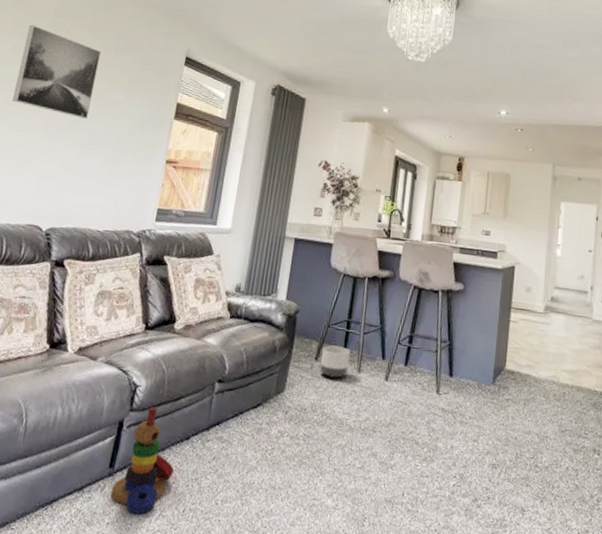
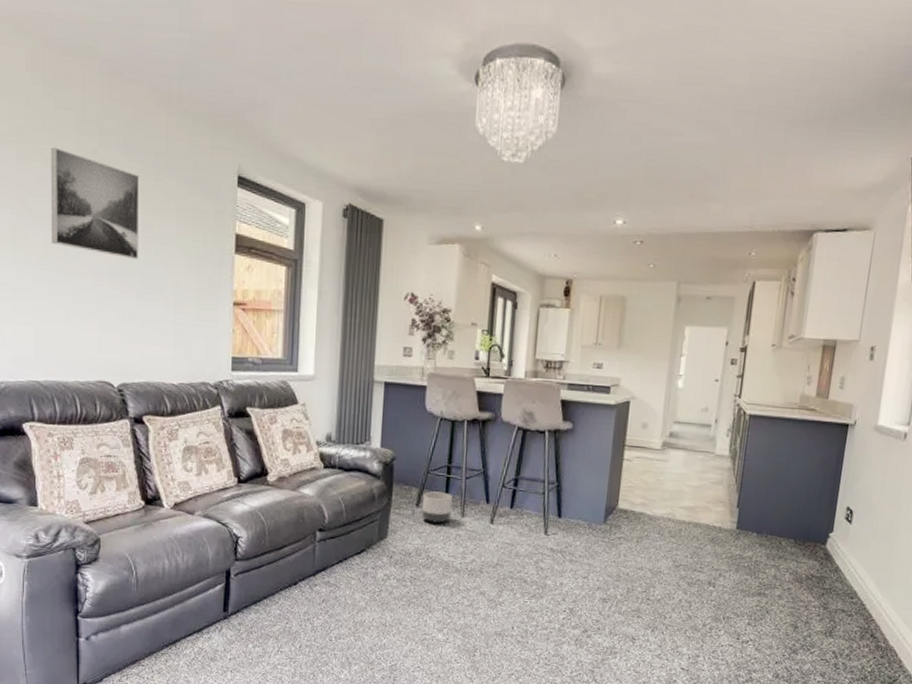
stacking toy: present [111,406,175,515] -> none [229,556,287,651]

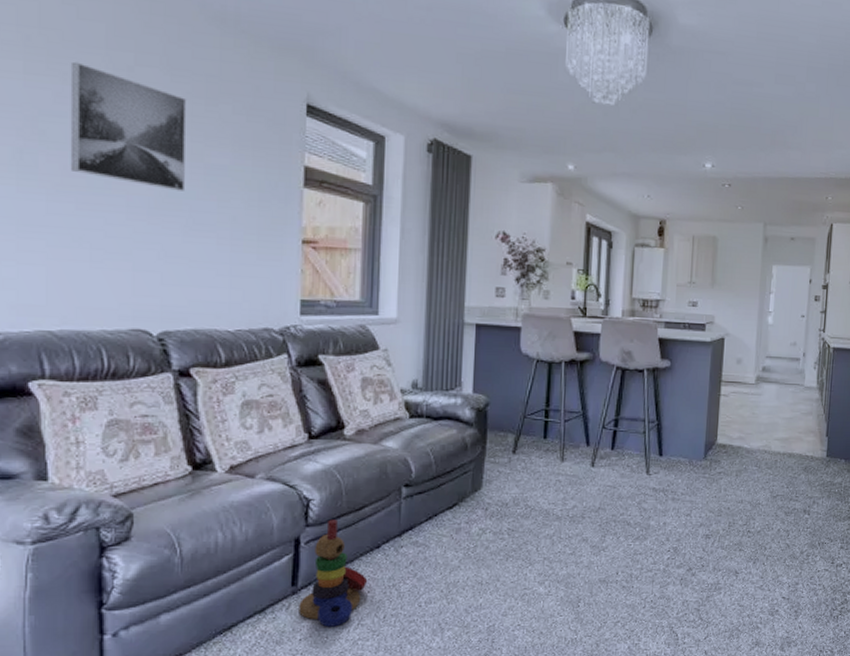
stacking toy: none [229,556,287,651] -> present [299,519,368,627]
planter: present [421,491,453,524] -> none [518,437,552,470]

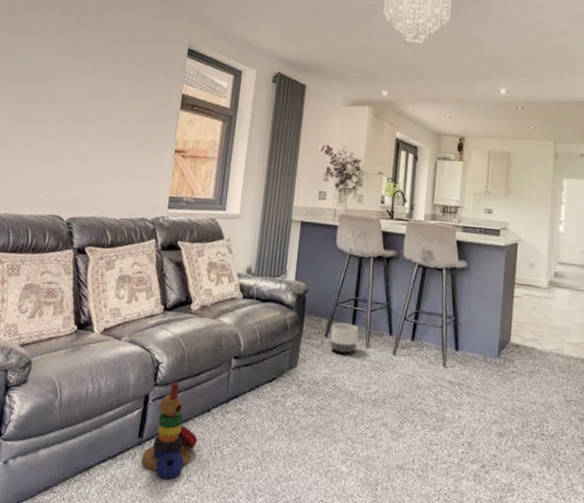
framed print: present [70,61,186,191] -> none [27,23,107,113]
planter: none [518,437,552,470] -> present [329,322,359,354]

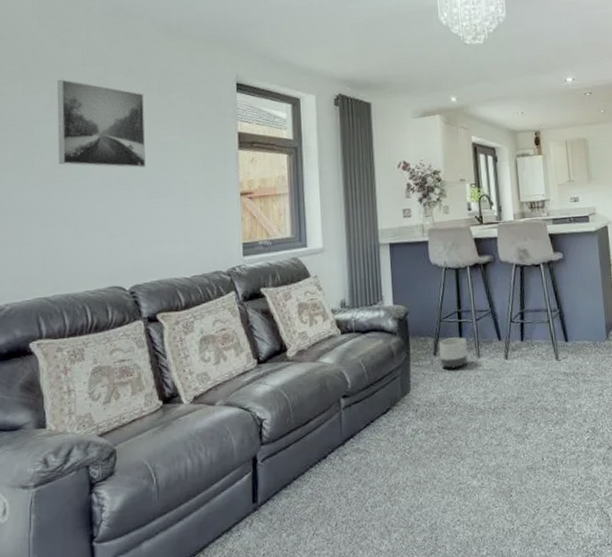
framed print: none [27,23,107,113] -> present [56,79,145,168]
stacking toy: present [141,381,198,480] -> none [260,435,319,540]

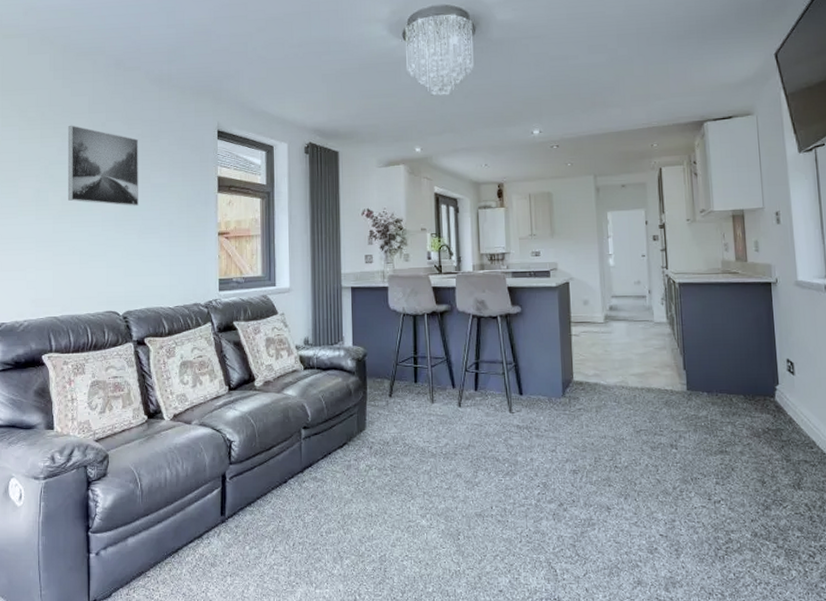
planter: present [438,337,469,369] -> none [394,381,422,411]

